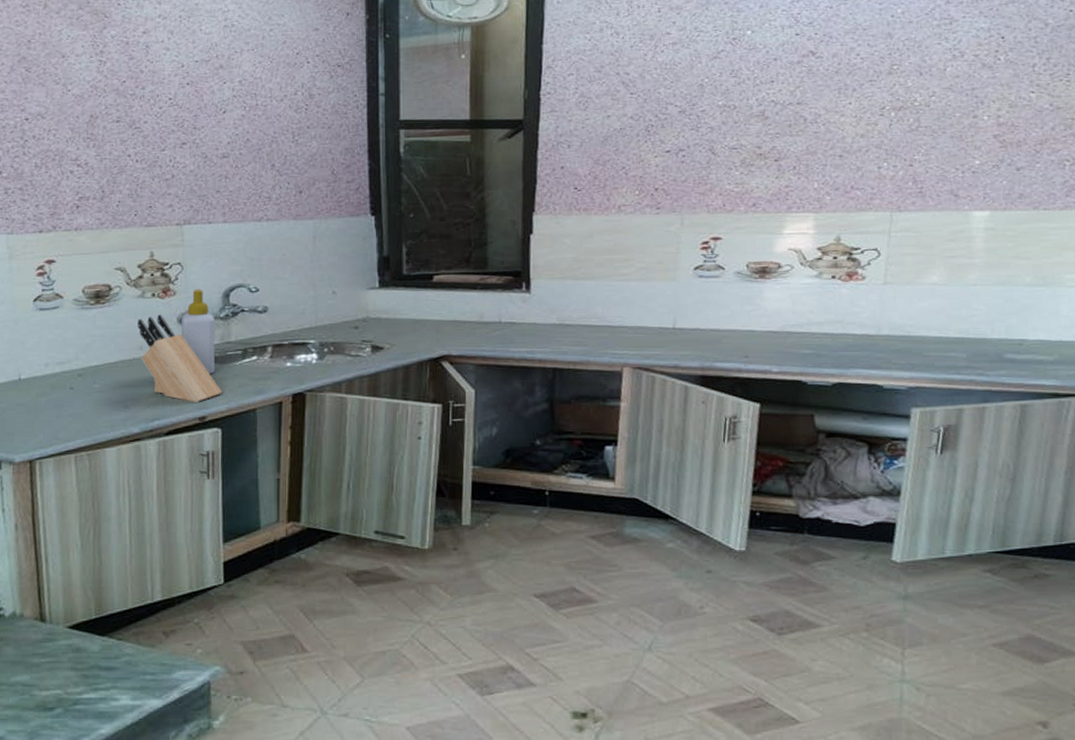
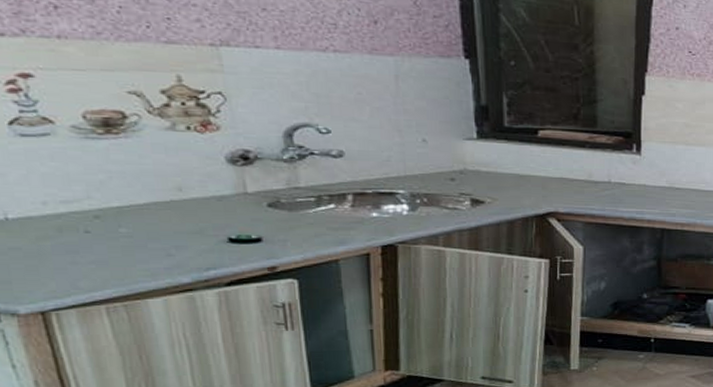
knife block: present [137,314,222,402] -> none [170,151,295,251]
soap bottle: present [181,289,216,374] -> none [230,125,282,222]

